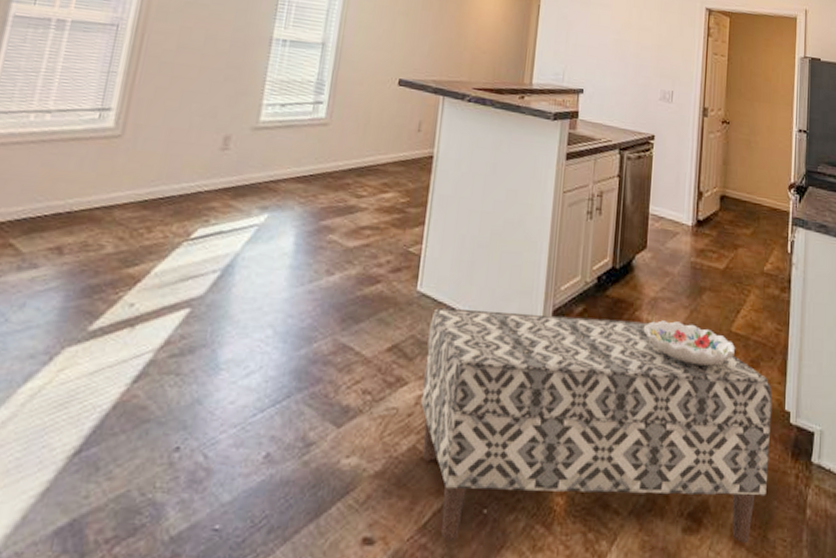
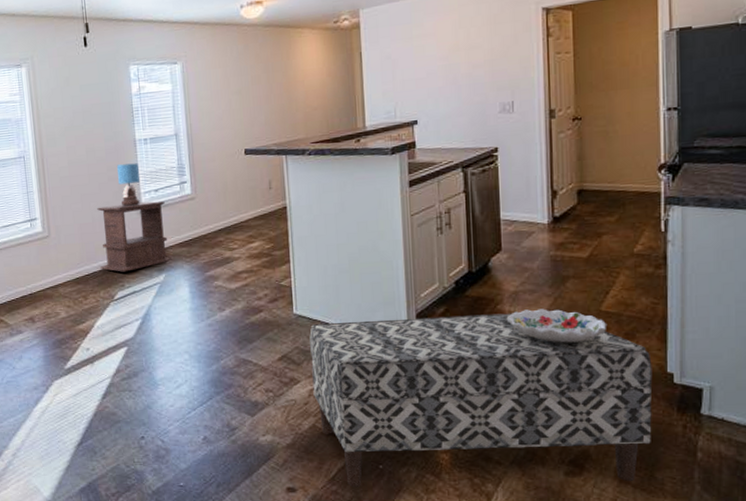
side table: none [182,111,290,203] -> present [97,201,173,272]
table lamp: none [233,63,268,119] -> present [116,163,140,206]

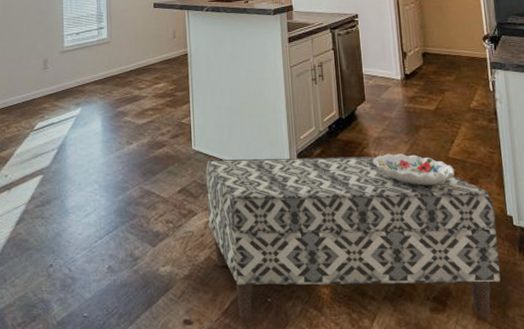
side table: present [97,201,173,272] -> none [24,43,89,105]
table lamp: present [116,163,140,206] -> none [44,9,63,46]

